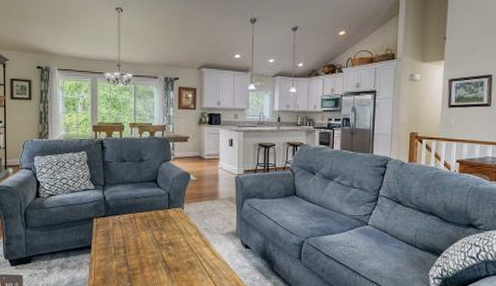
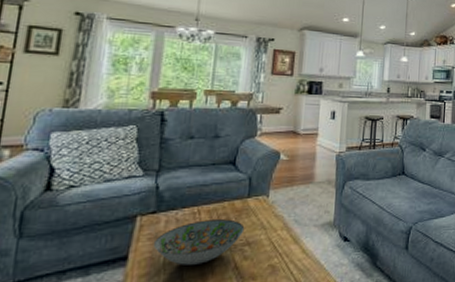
decorative bowl: none [106,224,168,256] -> present [153,219,245,265]

